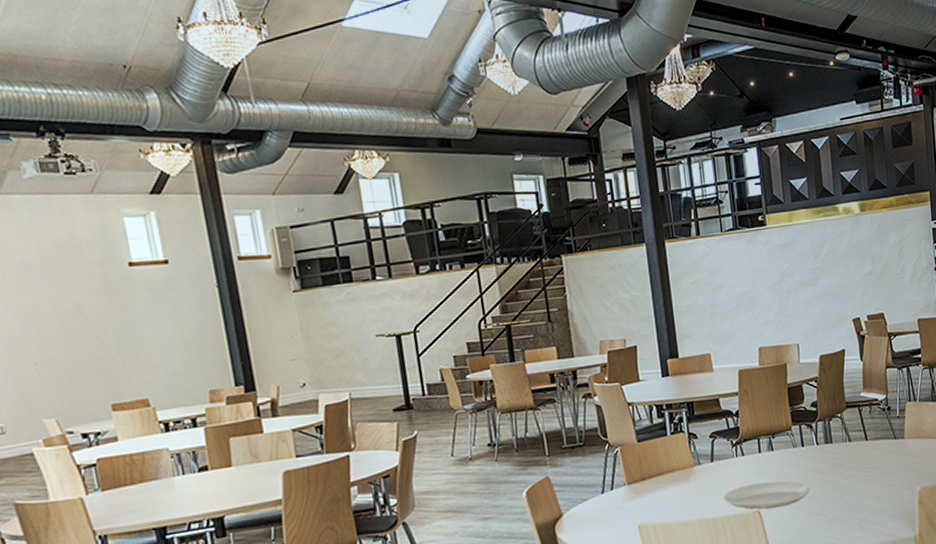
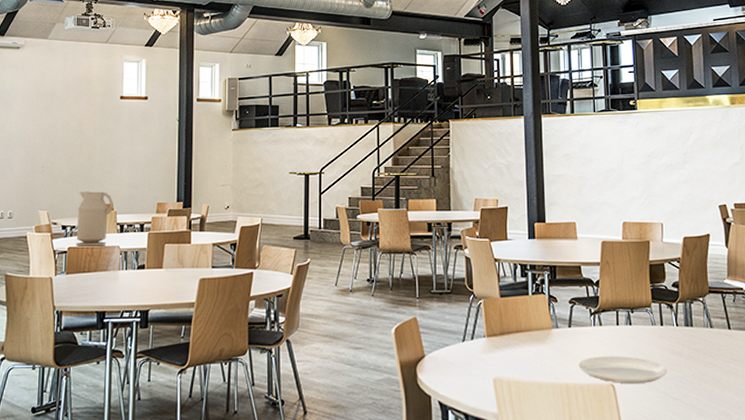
water jug: none [96,385,149,456] -> present [76,191,114,246]

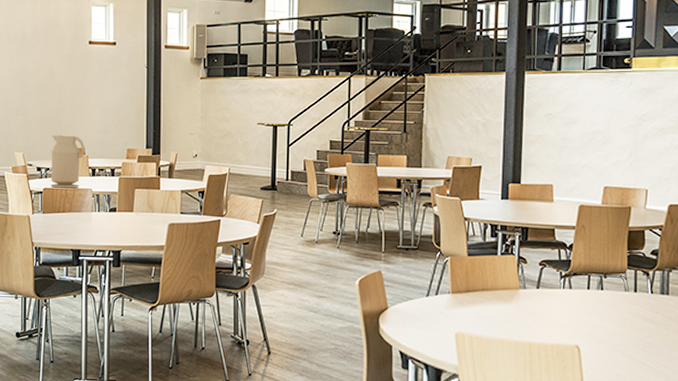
plate: present [578,356,667,384] -> none [544,318,637,347]

